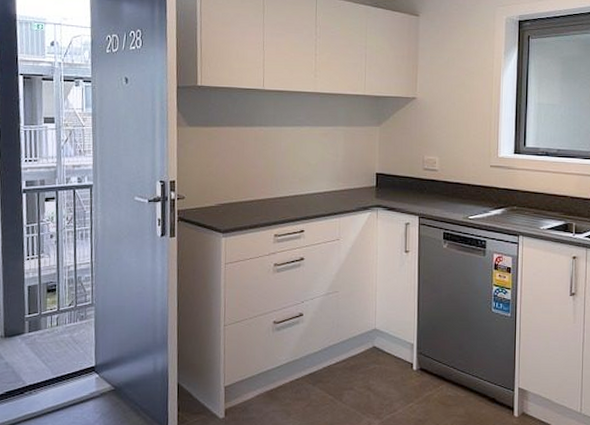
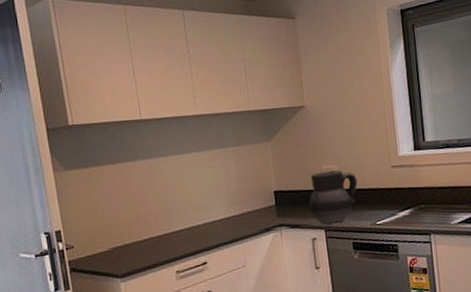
ceramic jug: none [407,161,456,212] -> present [308,169,358,225]

